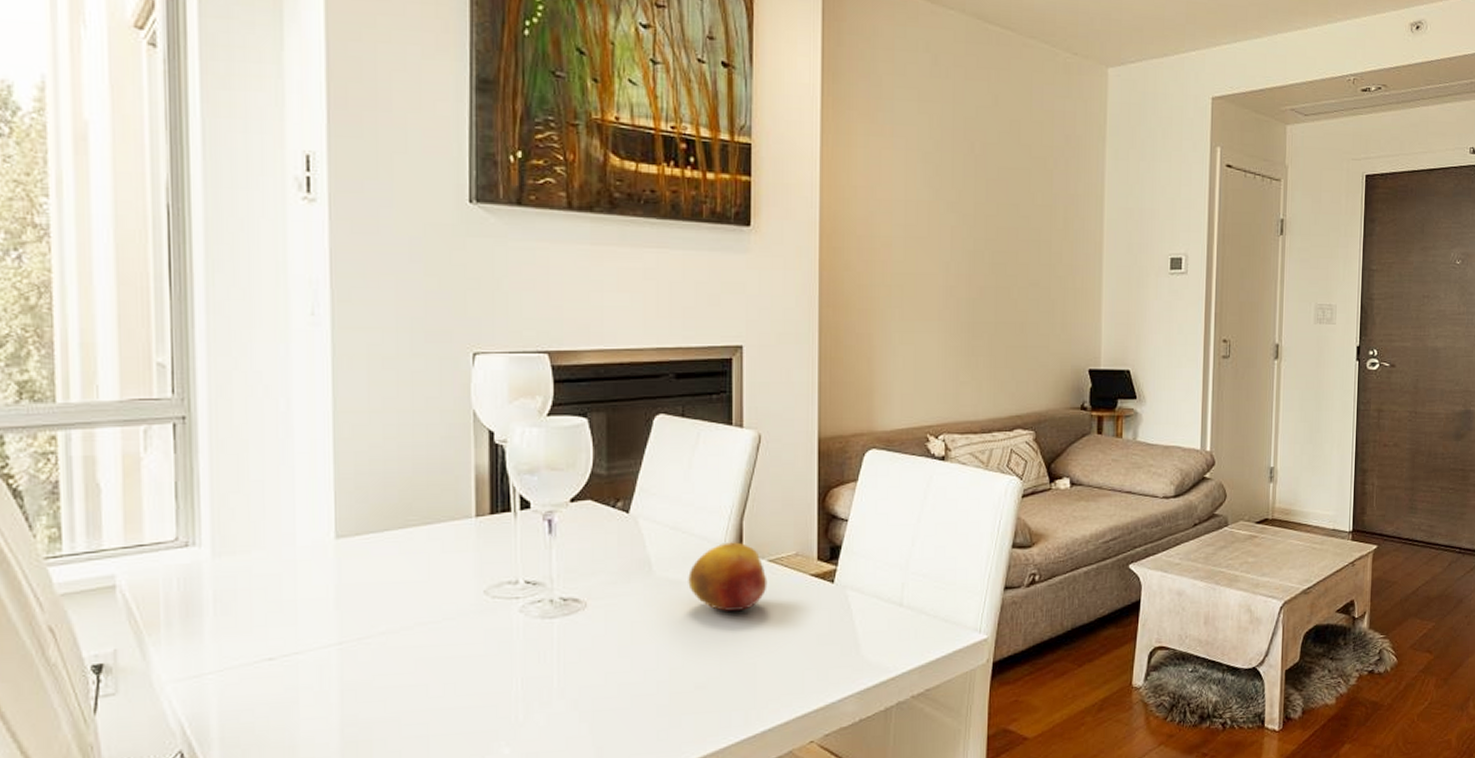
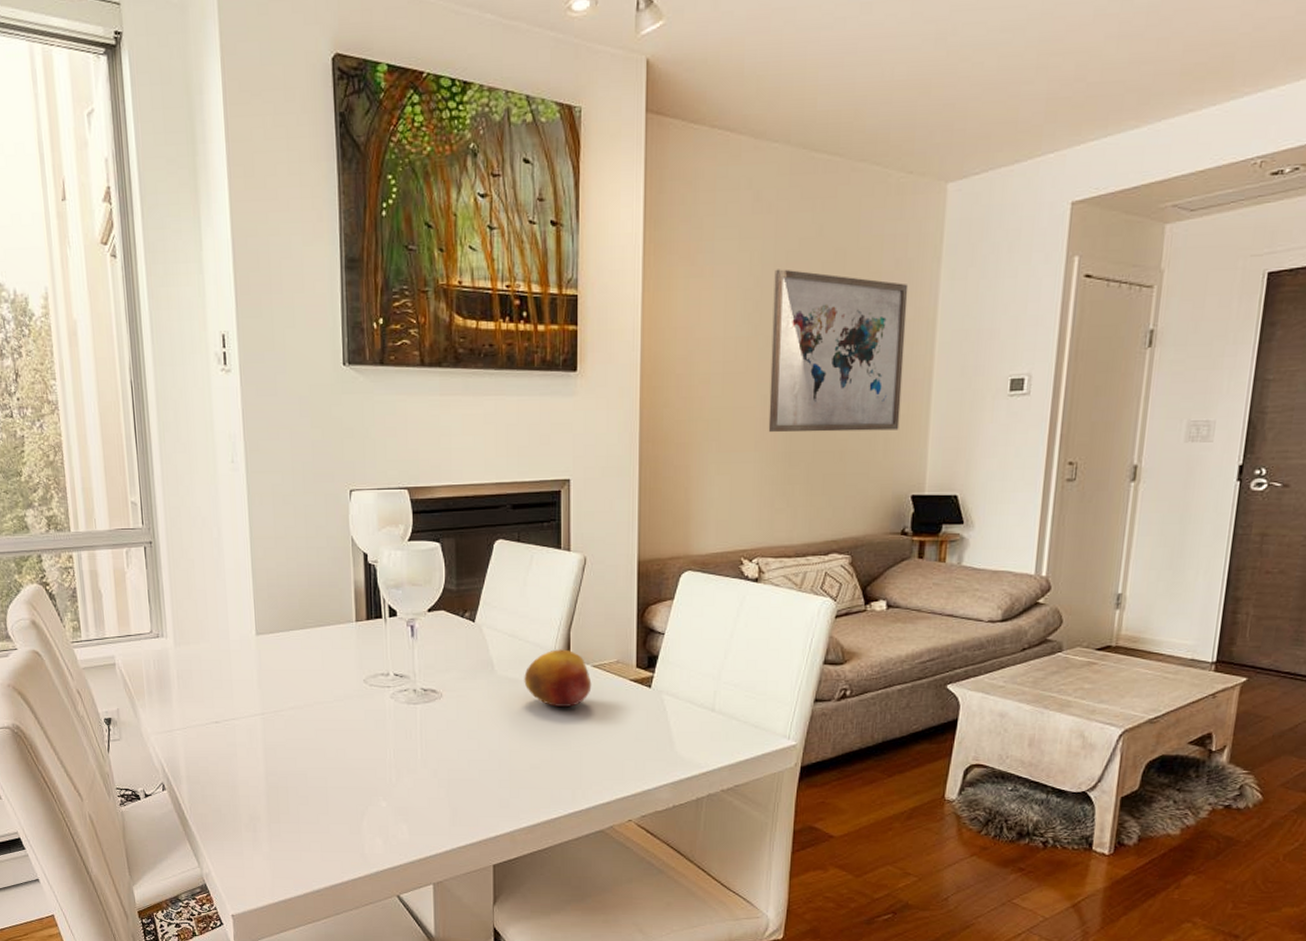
wall art: none [951,134,1078,303] -> present [768,269,909,433]

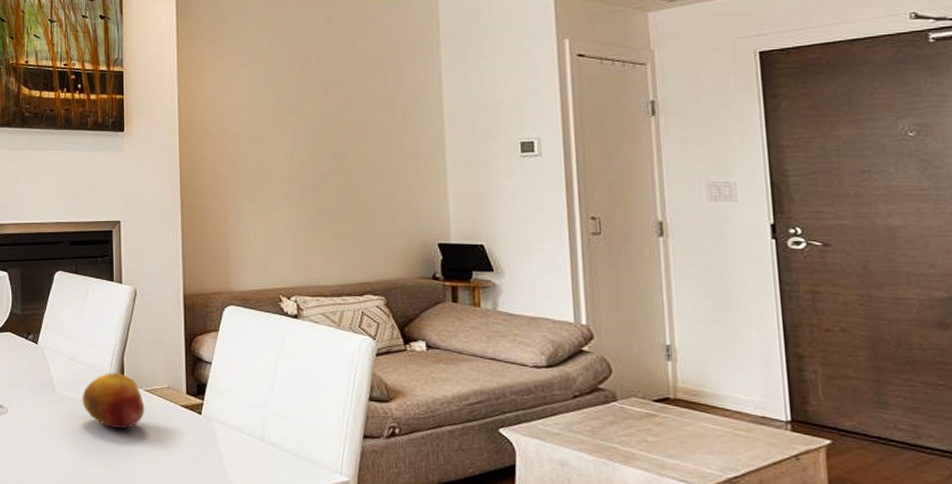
wall art: present [768,269,909,433] -> none [291,50,419,185]

